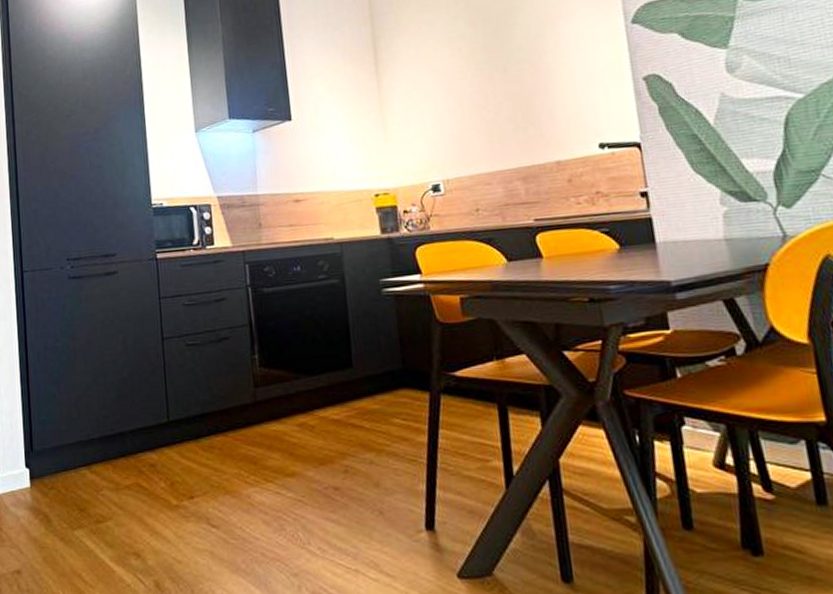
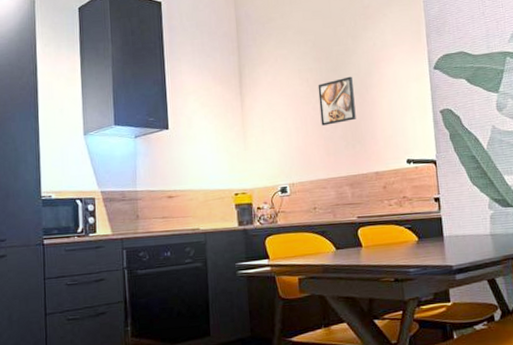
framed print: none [474,41,527,106] -> present [318,76,356,126]

